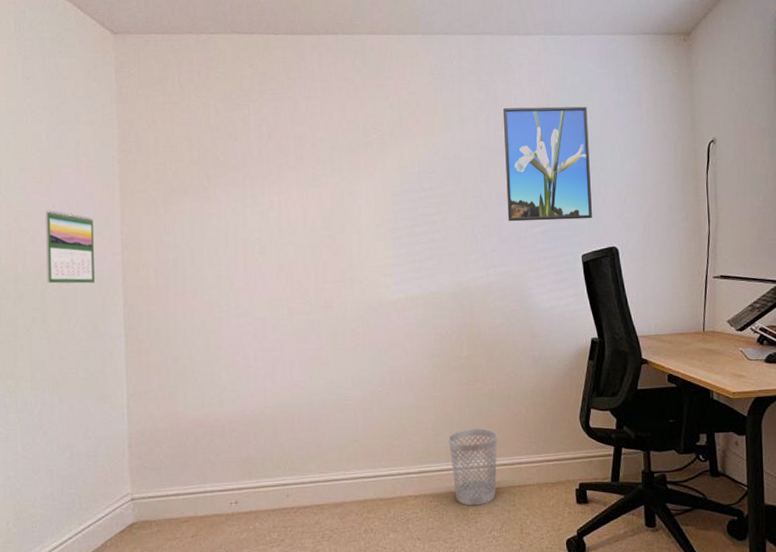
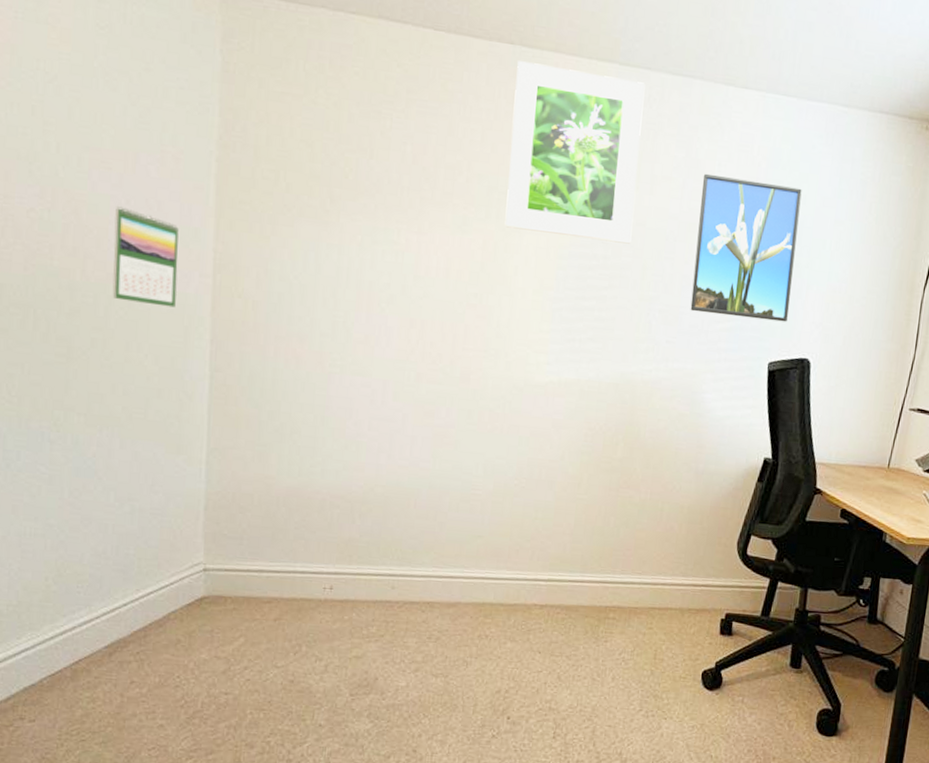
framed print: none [342,45,451,178] -> present [505,61,646,244]
wastebasket: present [449,428,498,506] -> none [586,539,644,624]

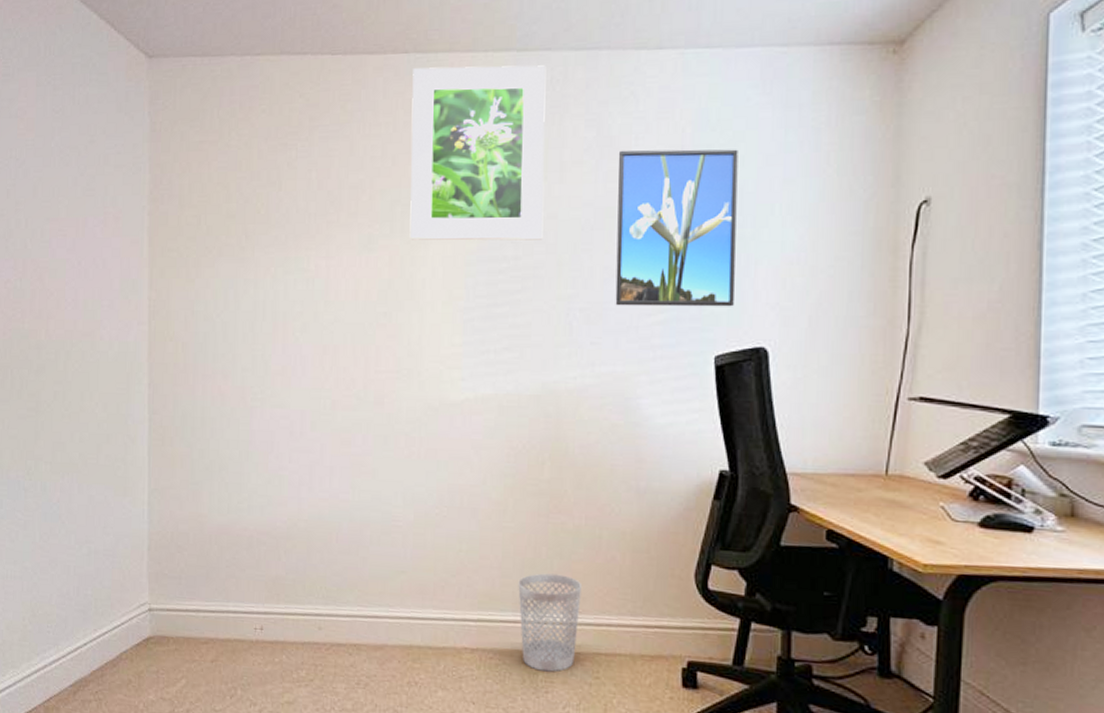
calendar: present [112,206,179,308] -> none [69,268,120,356]
wastebasket: none [586,539,644,624] -> present [518,573,583,672]

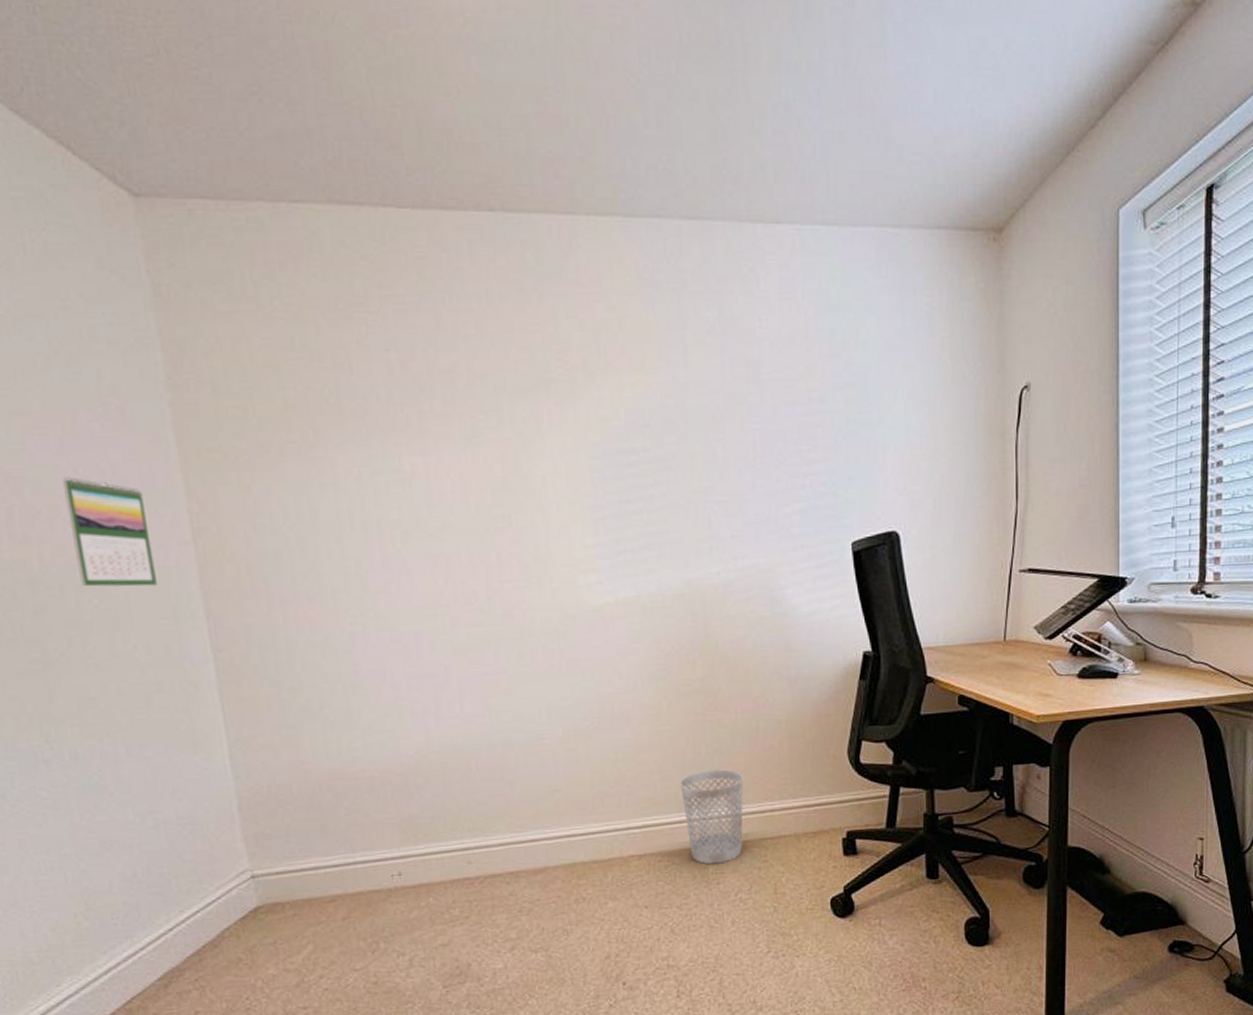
calendar: none [69,268,120,356] -> present [62,477,157,587]
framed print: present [409,65,546,241] -> none [503,230,672,432]
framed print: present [615,149,738,307] -> none [742,332,866,497]

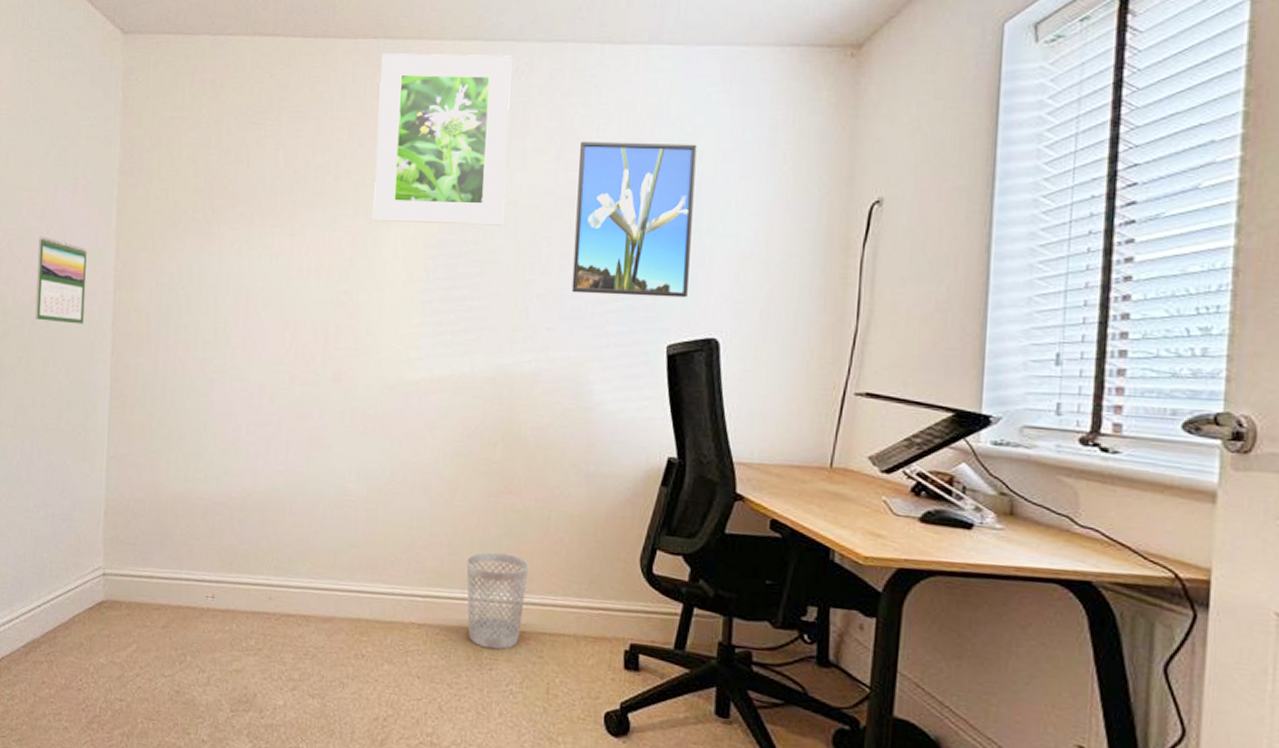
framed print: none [503,230,672,432] -> present [372,53,512,226]
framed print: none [742,332,866,497] -> present [571,141,697,298]

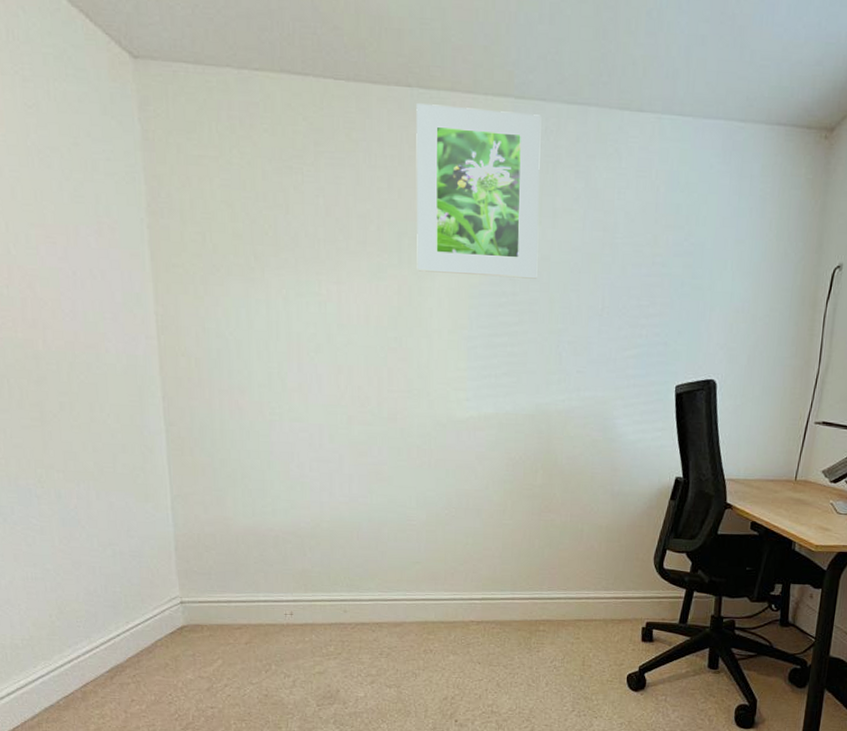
calendar: present [35,237,87,324] -> none [64,278,128,369]
wastebasket: present [466,552,530,650] -> none [515,560,567,636]
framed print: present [571,141,697,298] -> none [598,202,701,345]

